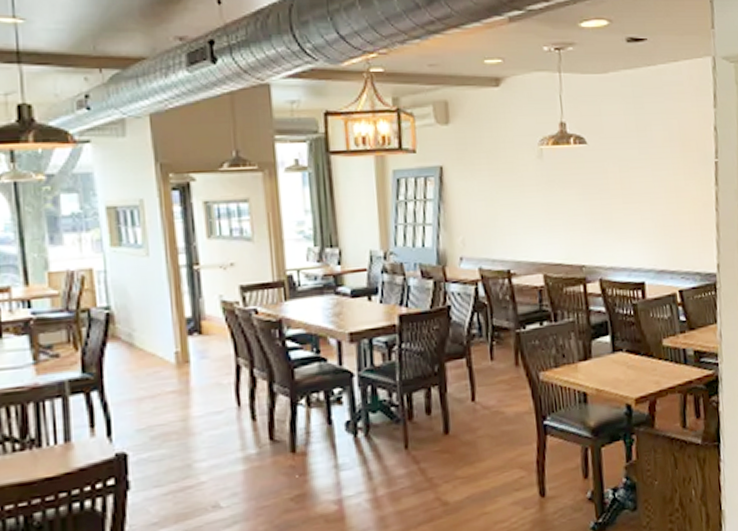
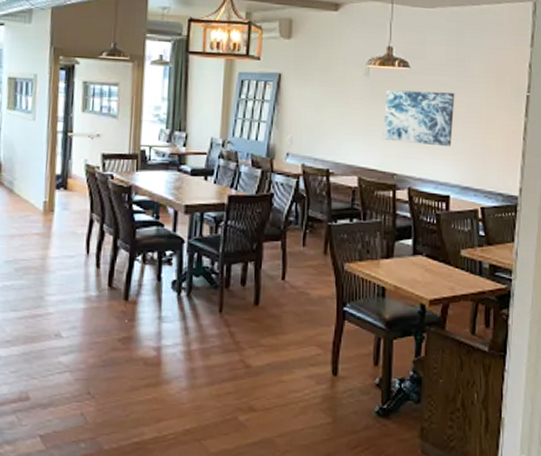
wall art: none [563,168,641,230] -> present [383,89,455,147]

